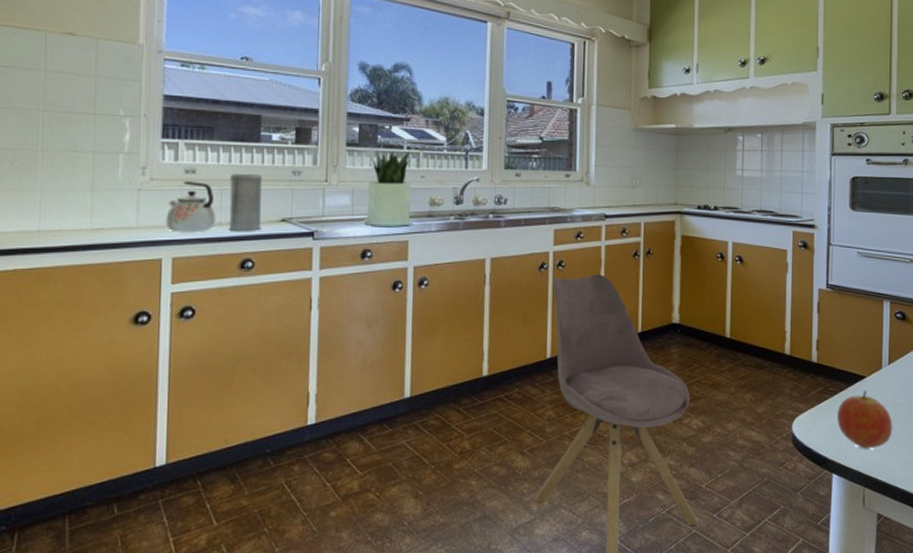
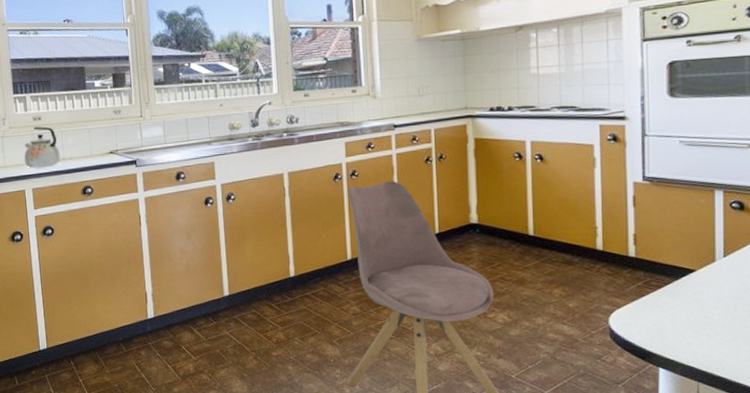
canister: present [229,173,262,232] -> none [67,115,95,165]
planter: present [363,151,415,228] -> none [174,84,218,153]
fruit: present [836,390,893,449] -> none [661,284,732,344]

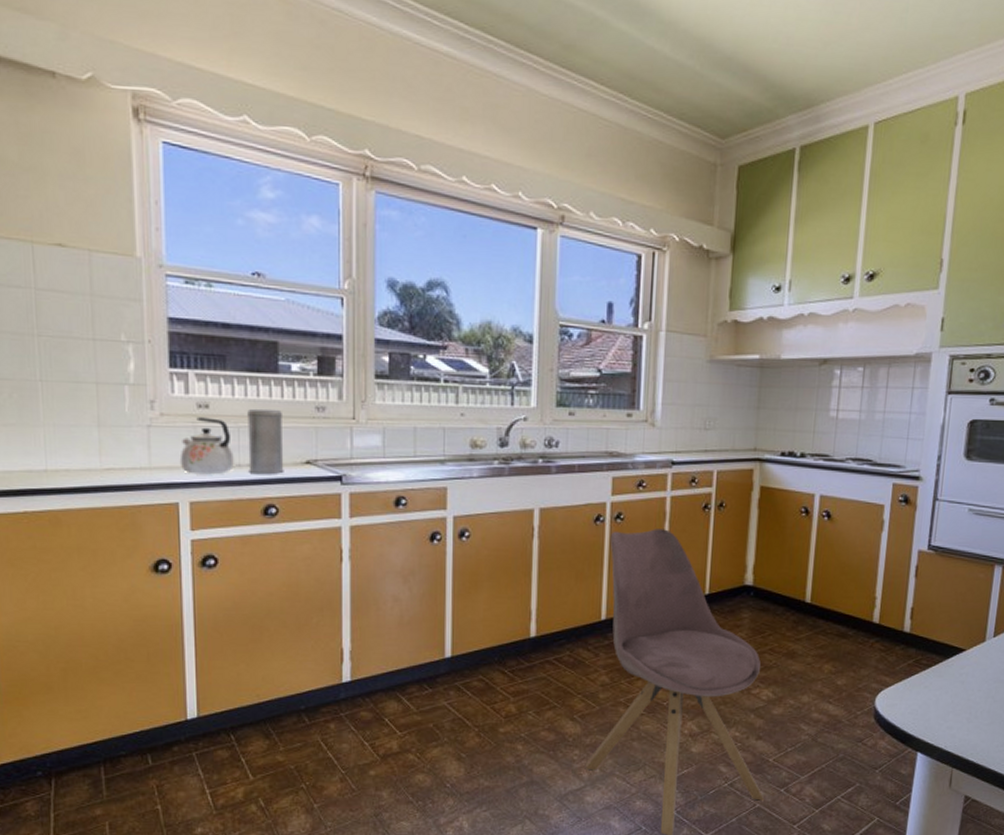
canister: none [67,115,95,165] -> present [247,408,284,475]

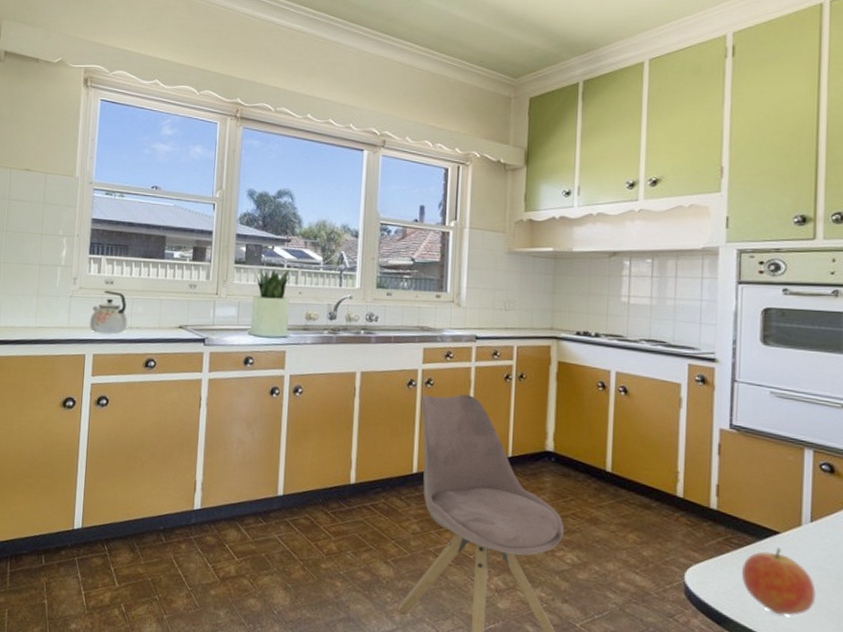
canister: present [247,408,284,475] -> none [137,285,165,336]
planter: none [396,384,454,472] -> present [247,268,292,338]
fruit: none [927,664,992,728] -> present [741,547,816,616]

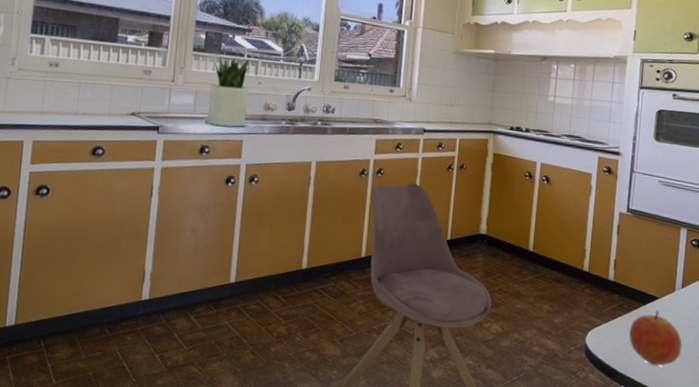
kettle: present [89,291,128,335] -> none [28,73,74,120]

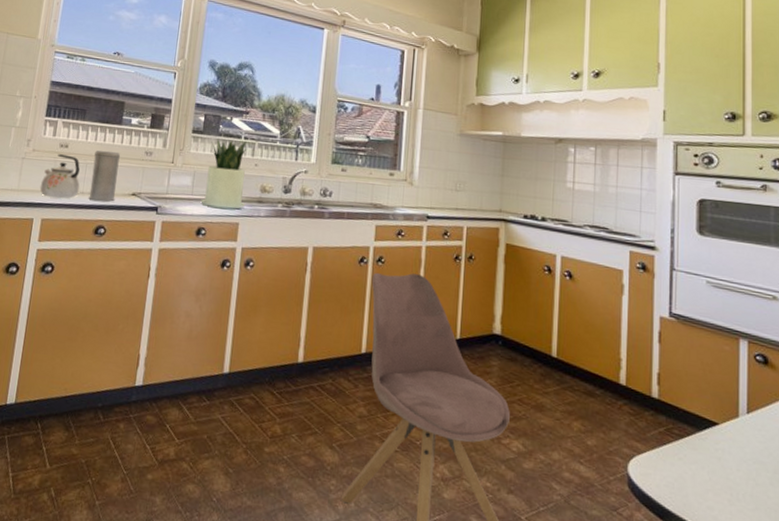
kettle: none [28,73,74,120] -> present [39,154,80,199]
canister: none [84,69,116,122] -> present [88,150,120,202]
fruit: present [628,310,682,366] -> none [682,439,754,511]

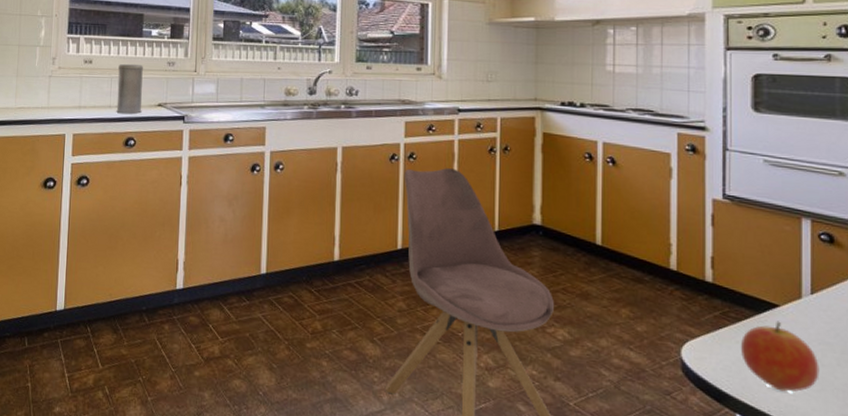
kettle: present [39,154,80,199] -> none [68,70,108,114]
planter: present [201,139,246,210] -> none [226,44,272,115]
fruit: none [682,439,754,511] -> present [740,321,820,392]

